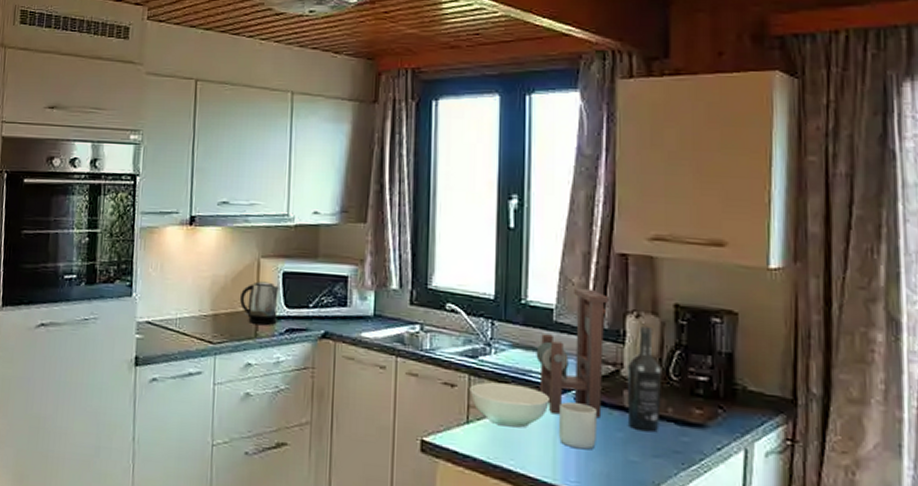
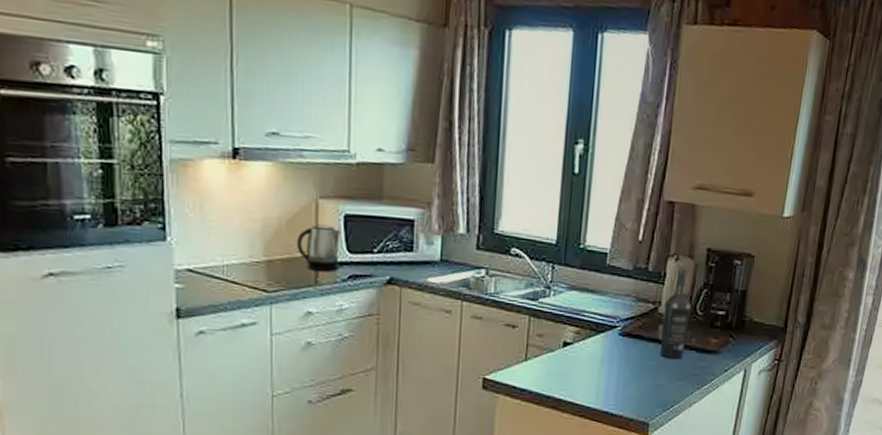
bowl: present [469,382,549,428] -> none [529,322,598,362]
paper towel holder: present [536,287,609,417] -> none [589,233,655,349]
mug: present [558,402,598,450] -> none [603,337,637,378]

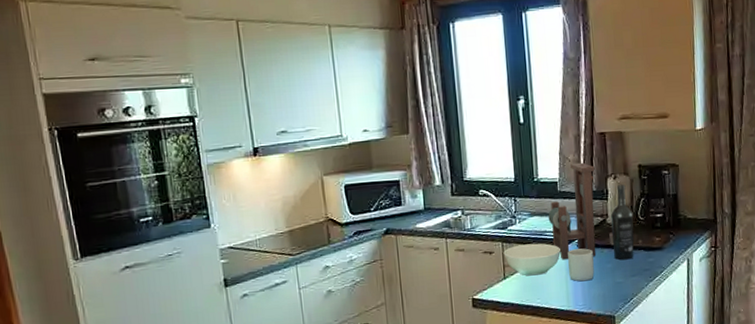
kettle: present [296,224,340,271] -> none [309,195,346,233]
bowl: none [529,322,598,362] -> present [503,243,561,276]
paper towel holder: none [589,233,655,349] -> present [548,162,596,260]
mug: none [603,337,637,378] -> present [568,248,594,282]

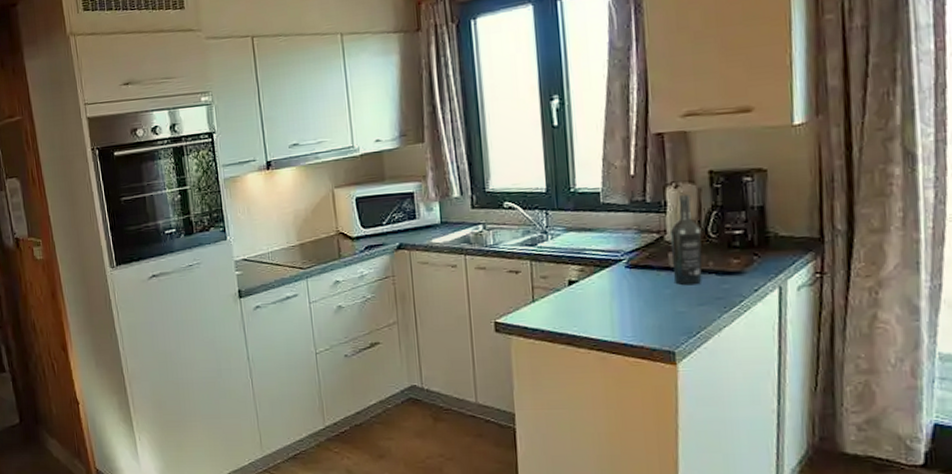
bowl: present [503,243,561,276] -> none [532,262,603,300]
paper towel holder: present [548,162,596,260] -> none [587,169,651,283]
mug: present [568,248,594,282] -> none [613,270,648,309]

